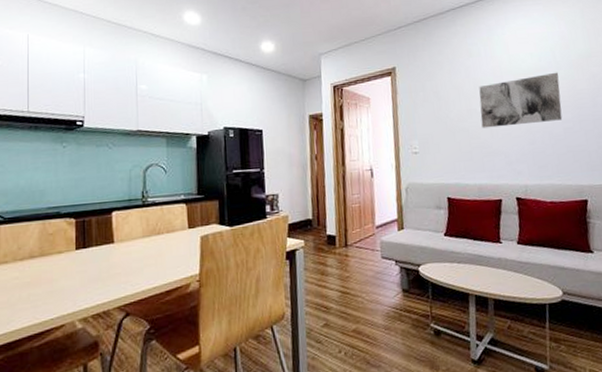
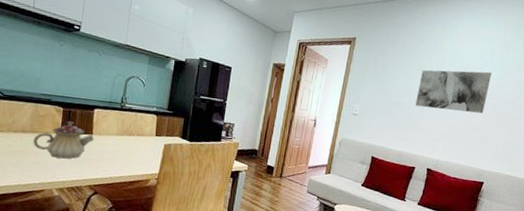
teapot: none [44,232,116,281] -> present [33,121,94,159]

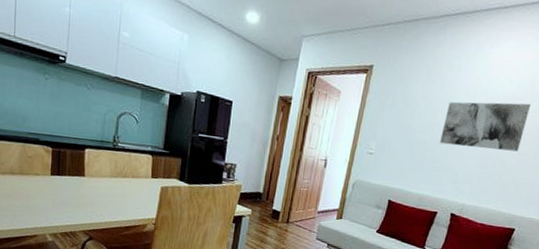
teapot: present [33,121,94,159] -> none [23,162,86,203]

